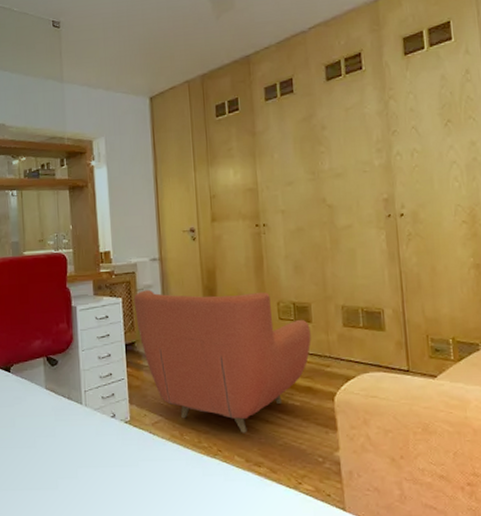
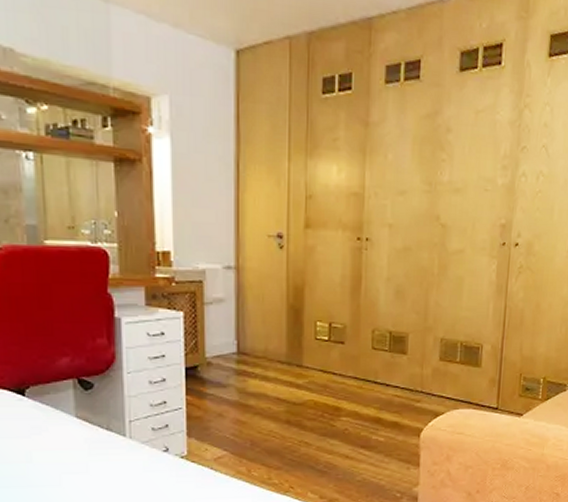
armchair: present [134,290,311,433] -> none [199,304,405,469]

